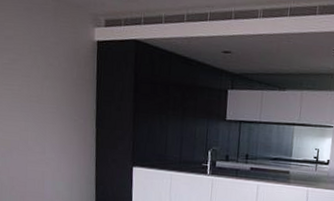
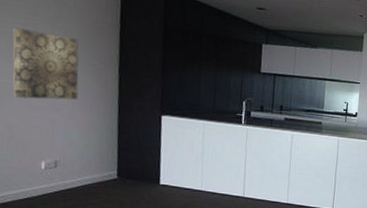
wall art: none [12,90,63,154] -> present [13,28,79,100]

